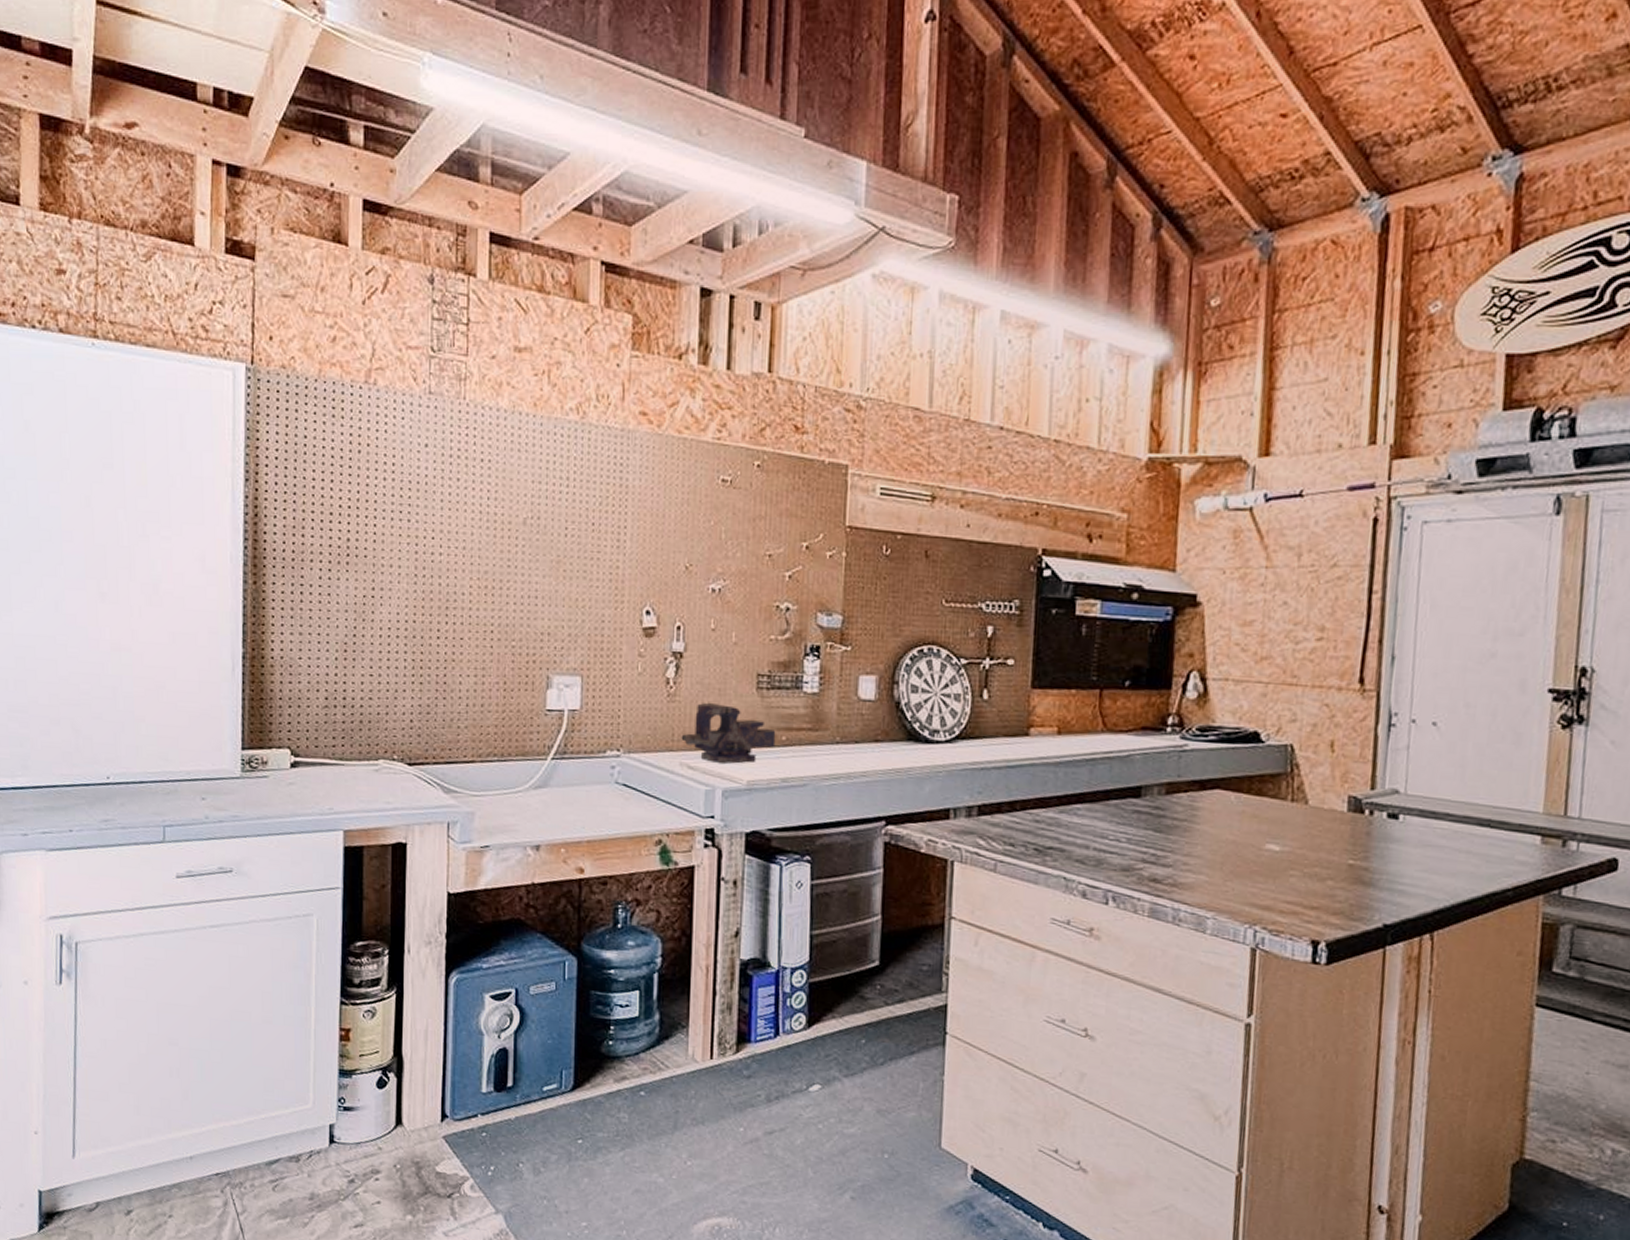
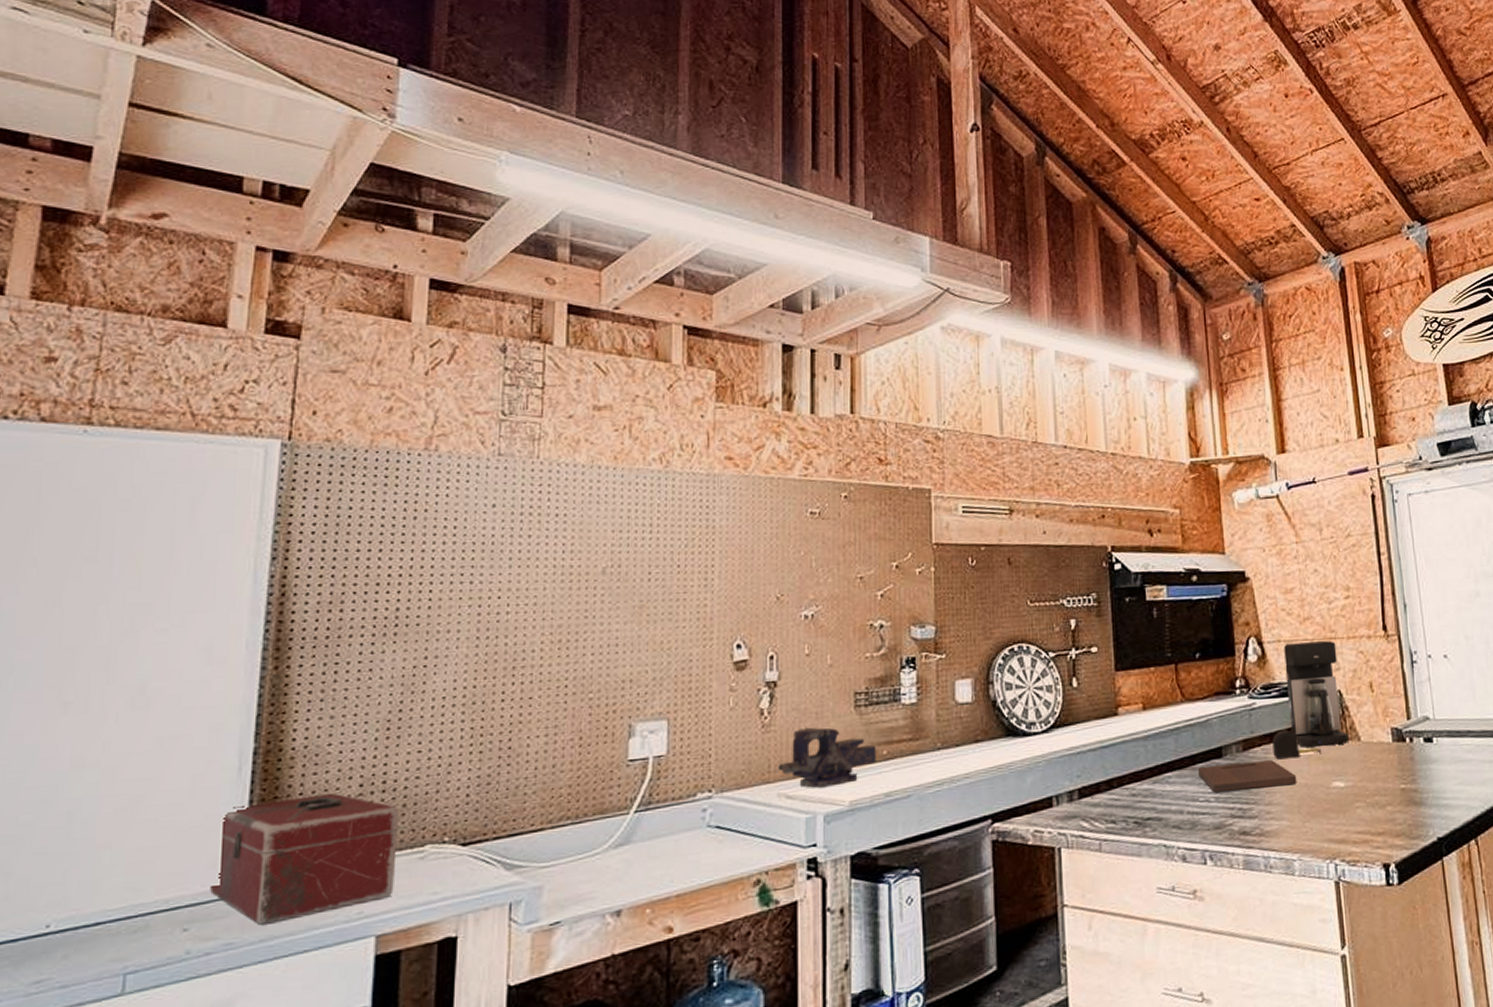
toolbox: none [219,701,357,806] -> present [210,792,398,925]
cutting board: none [1111,803,1225,840] -> present [1198,760,1297,793]
tape measure: none [1200,778,1258,811] -> present [1272,729,1321,760]
coffee maker: none [1225,684,1297,805] -> present [1284,640,1349,748]

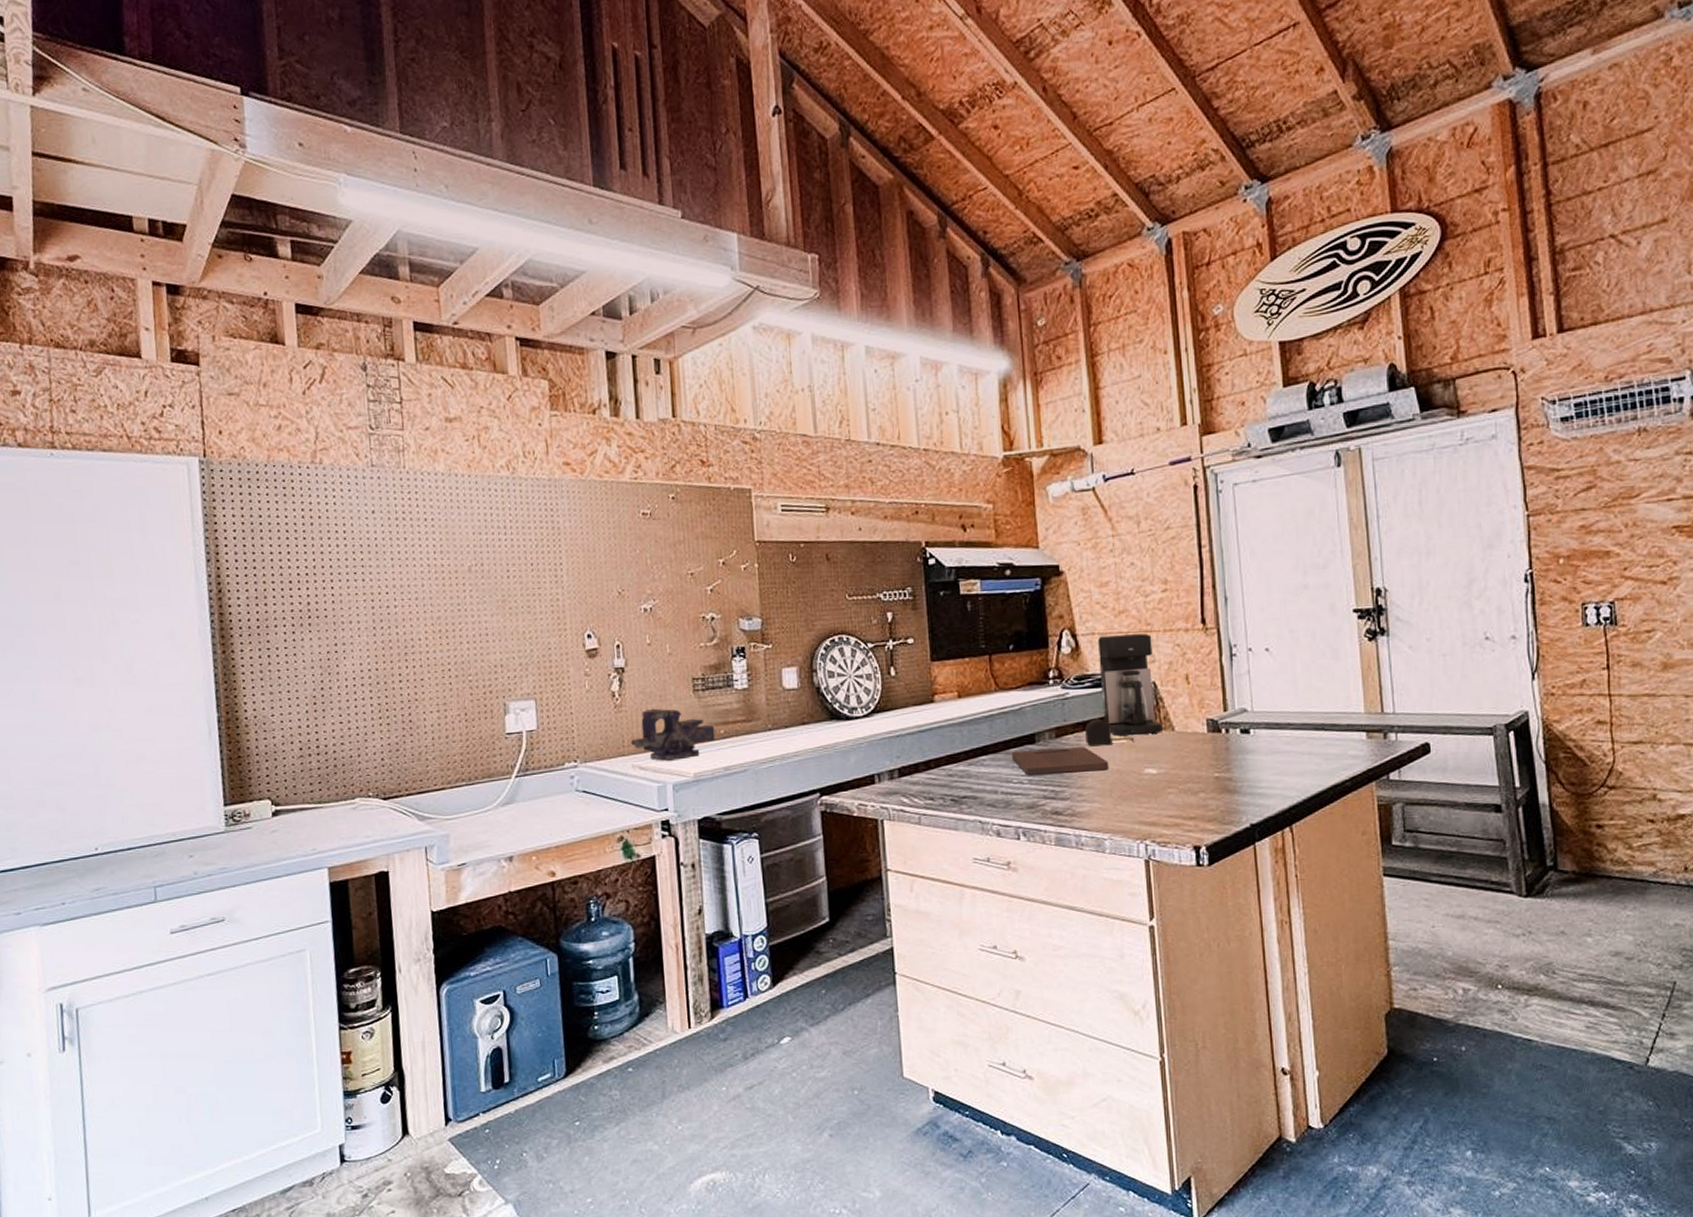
toolbox: present [210,792,398,925] -> none [203,754,337,855]

